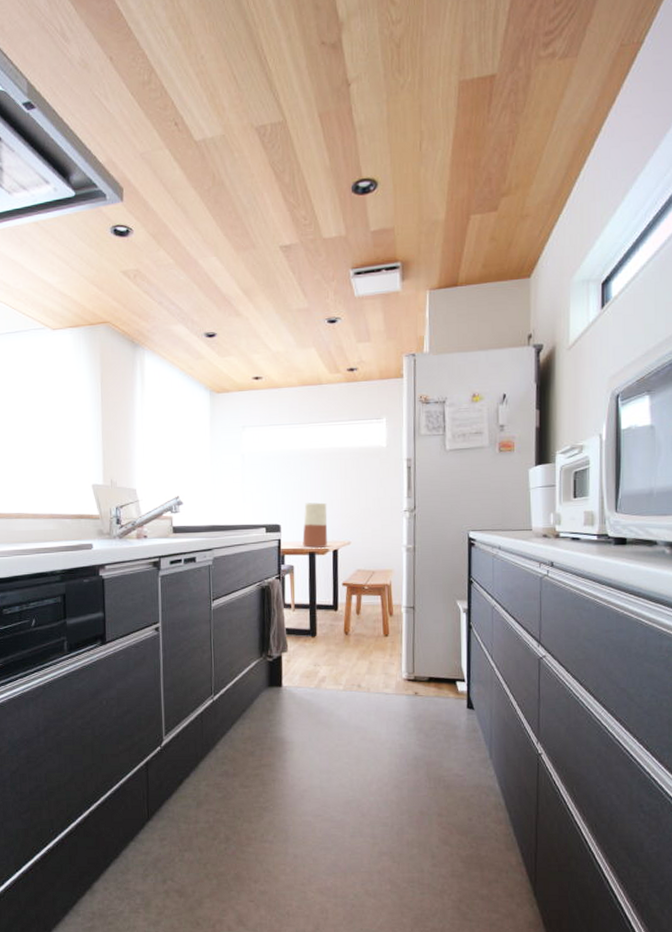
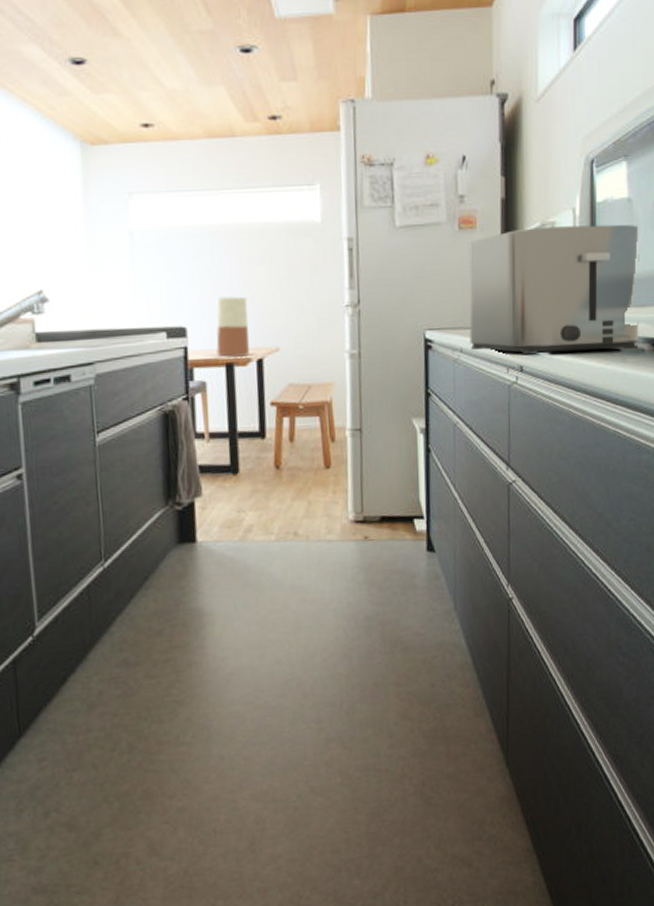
toaster: none [506,447,661,553] -> present [468,224,639,355]

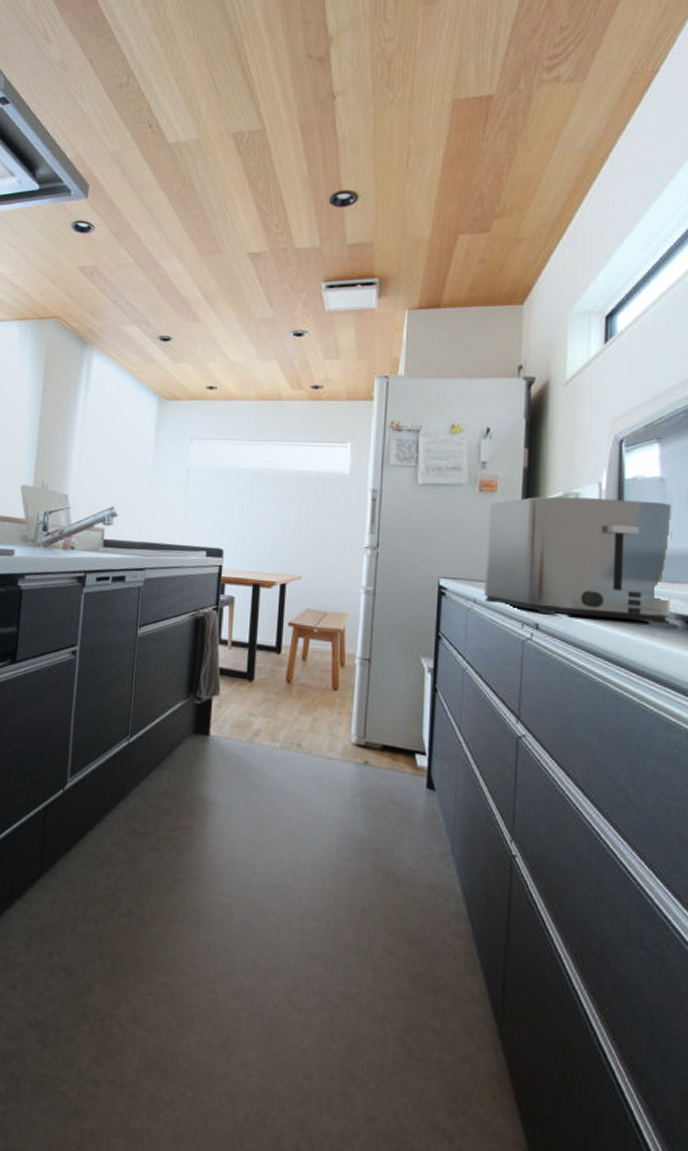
vase: present [216,296,249,357] -> none [246,528,278,580]

